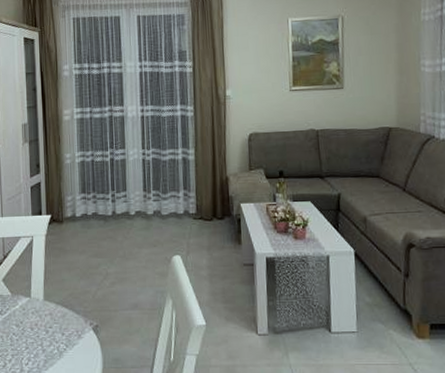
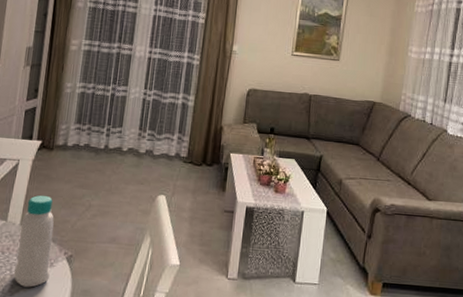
bottle: none [44,268,79,361] -> present [14,195,54,288]

